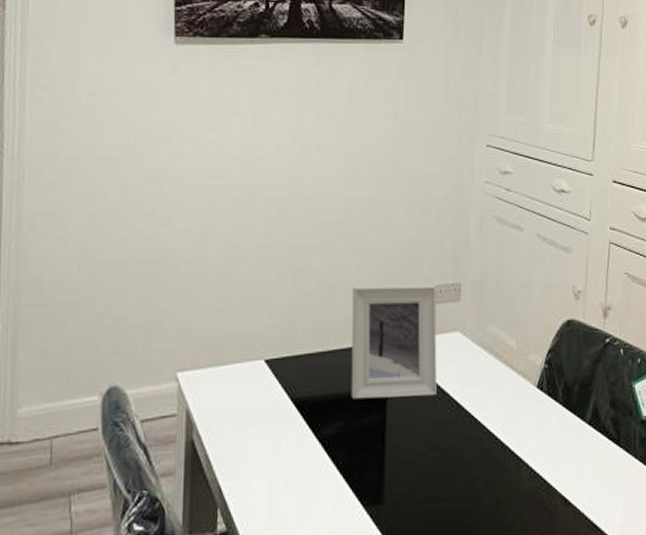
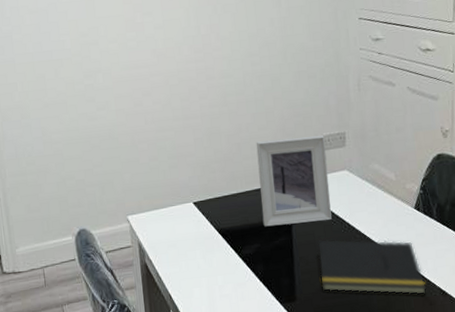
notepad: none [415,421,546,503] -> present [317,239,426,295]

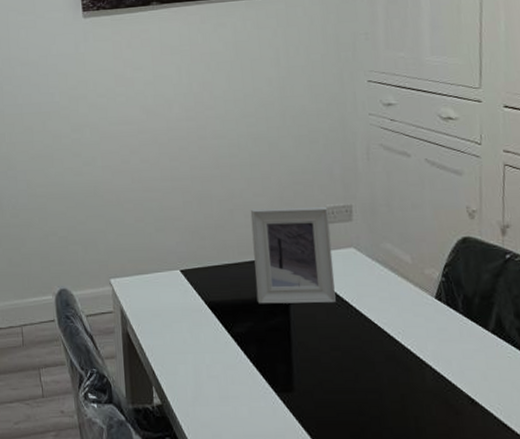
notepad: present [317,239,426,295] -> none [318,325,451,402]

